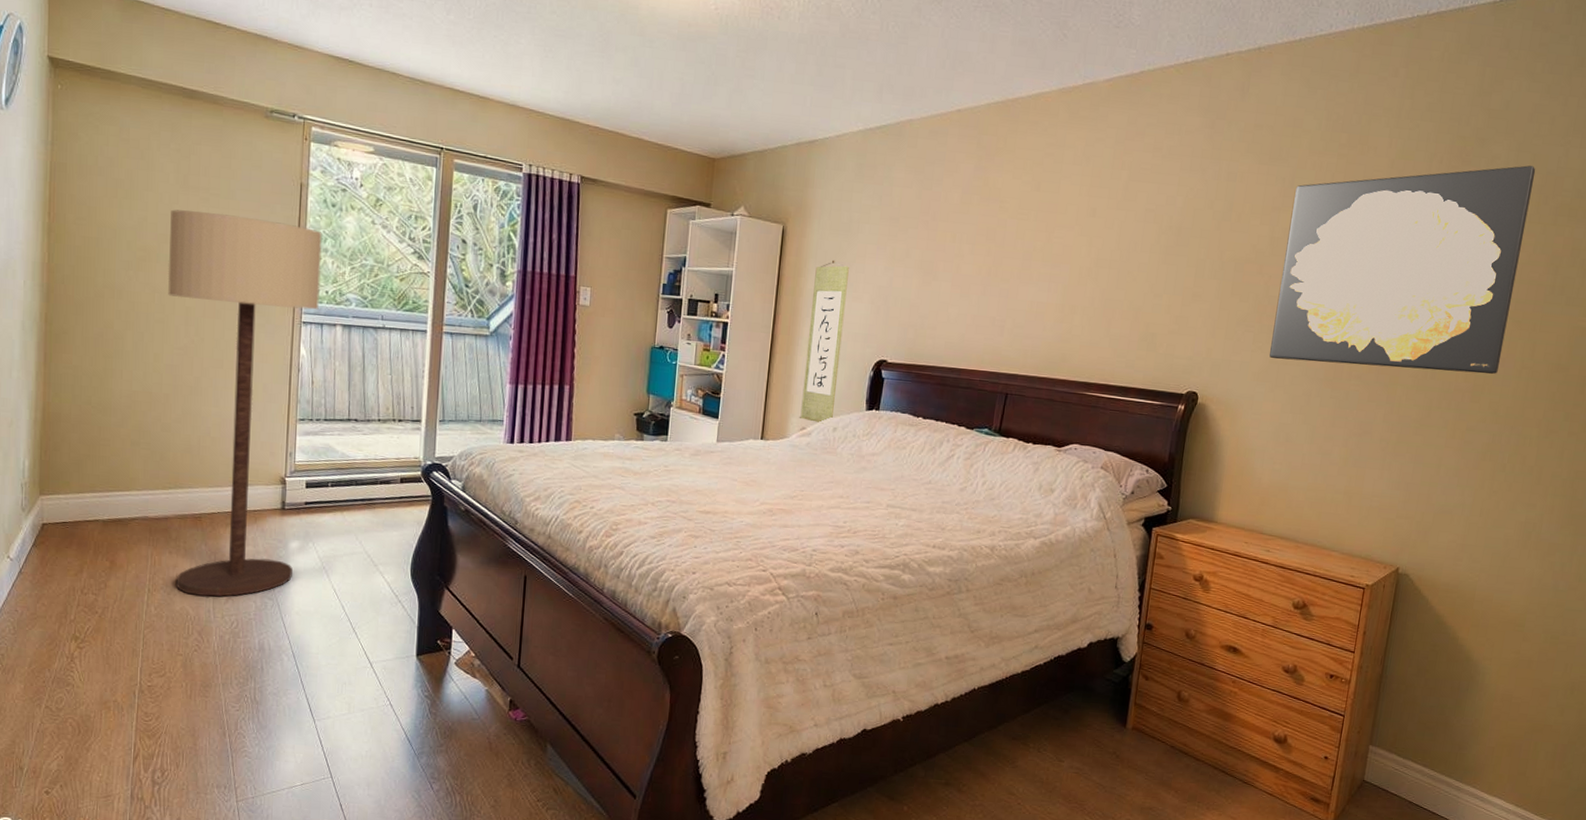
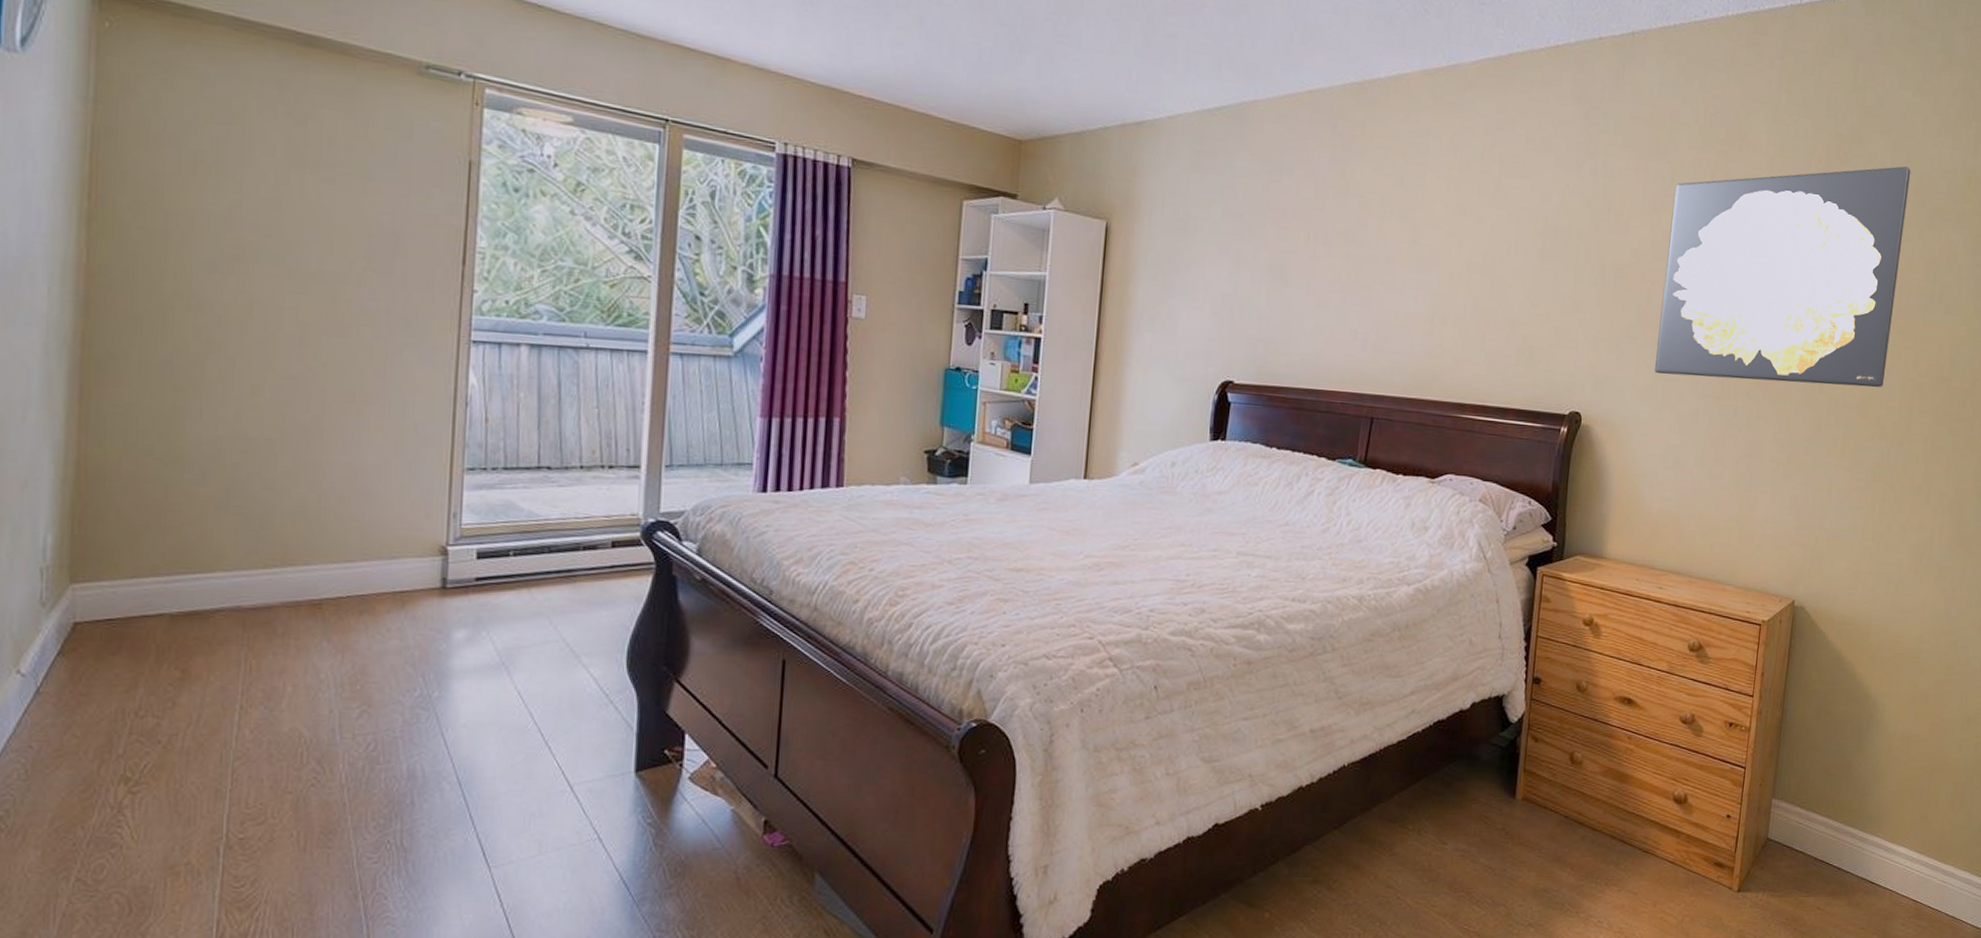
floor lamp: present [167,209,322,597] -> none [272,192,500,711]
wall scroll: present [799,260,849,424] -> none [1130,263,1187,458]

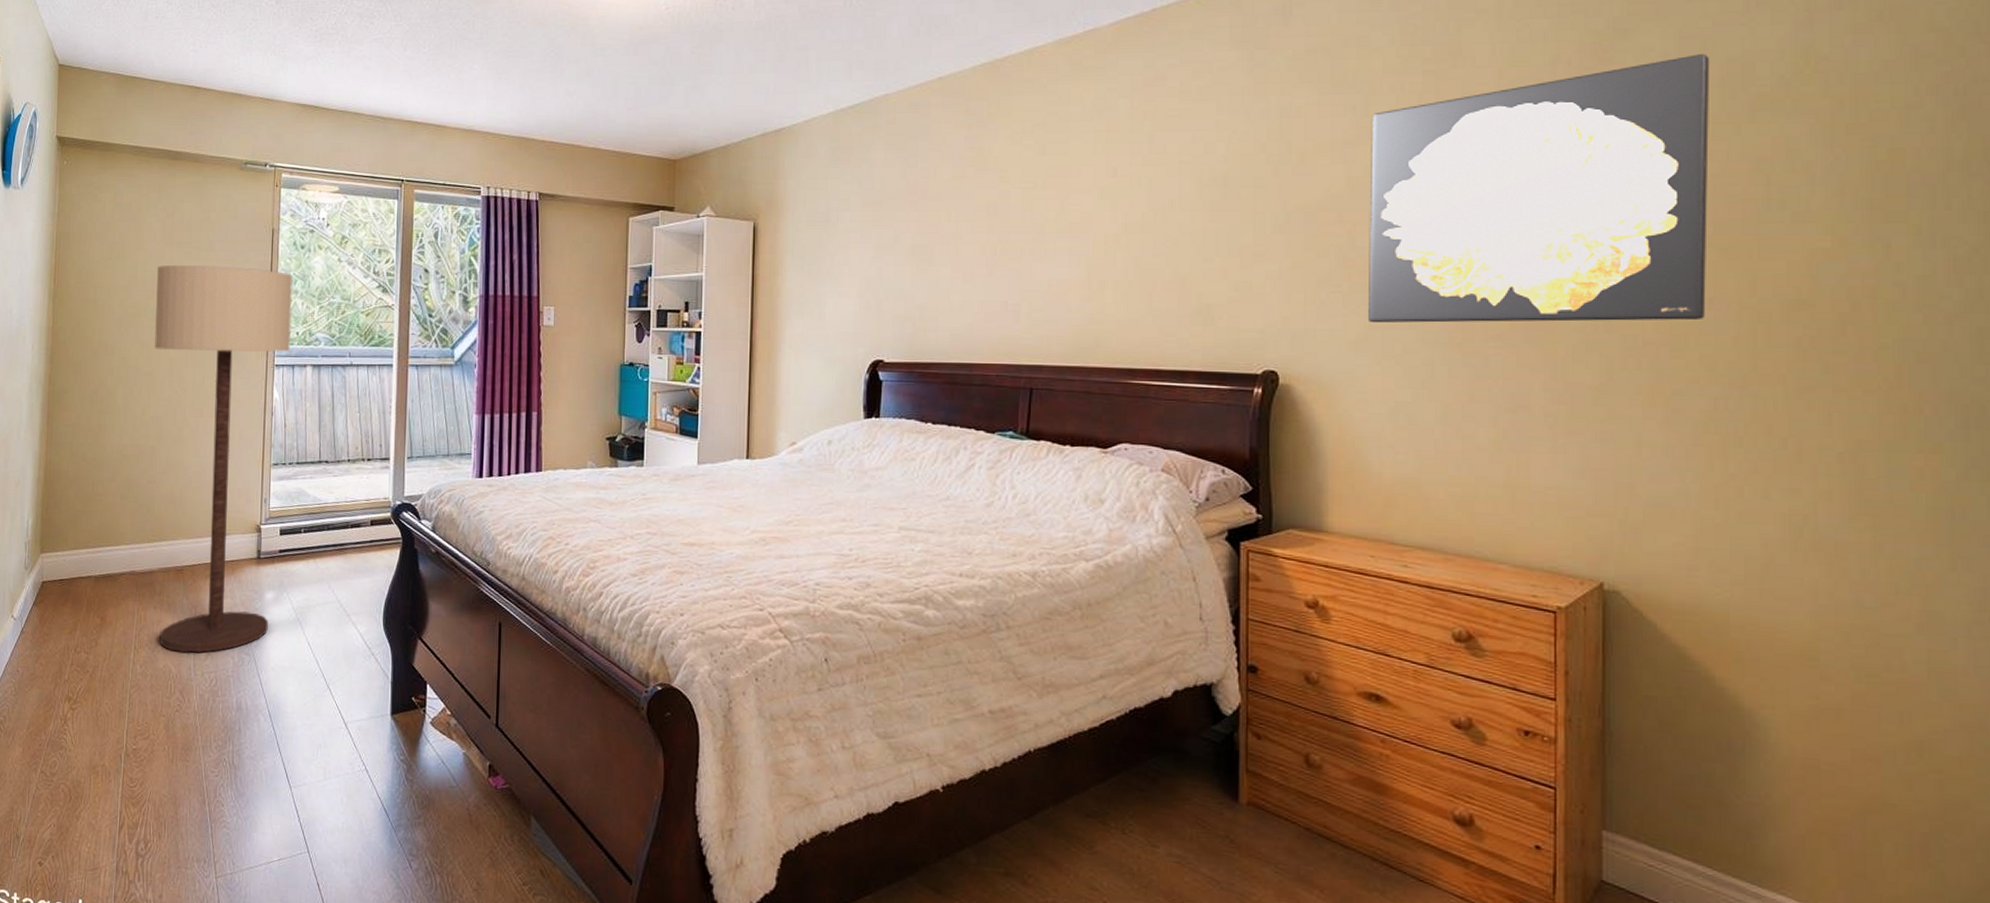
floor lamp: none [272,192,500,711] -> present [154,265,293,653]

